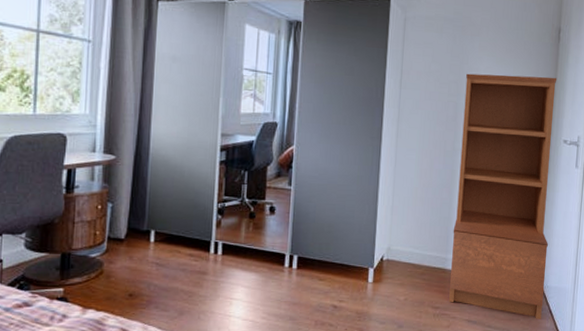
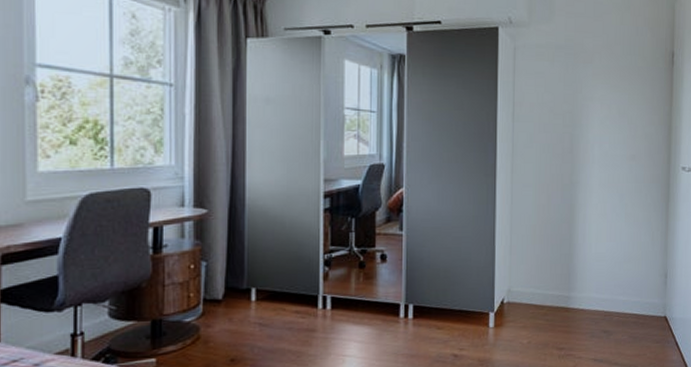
bookshelf: present [449,73,557,319] -> none [574,102,673,353]

